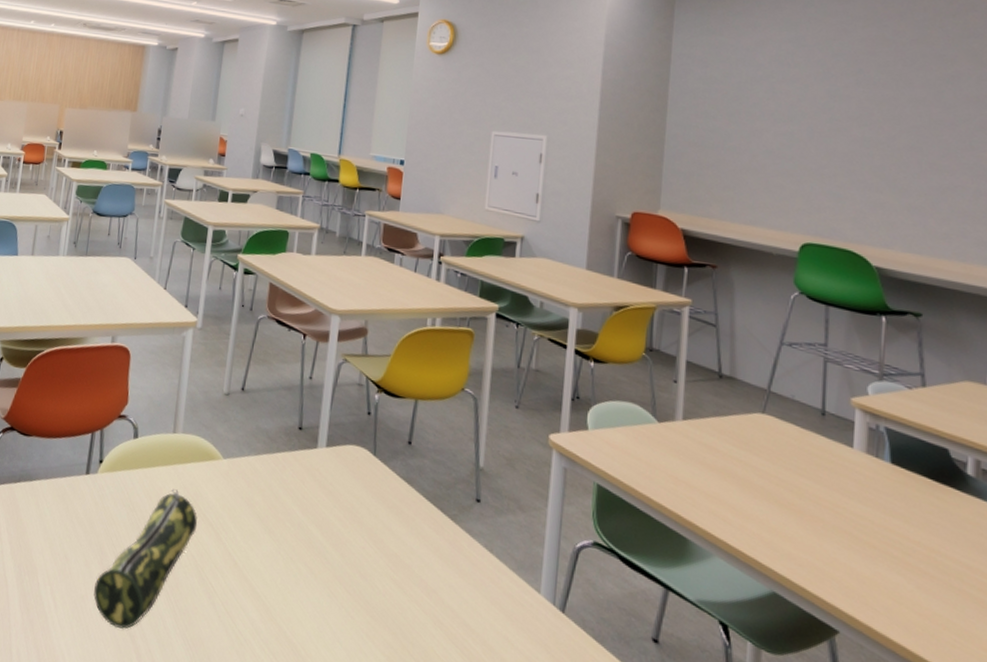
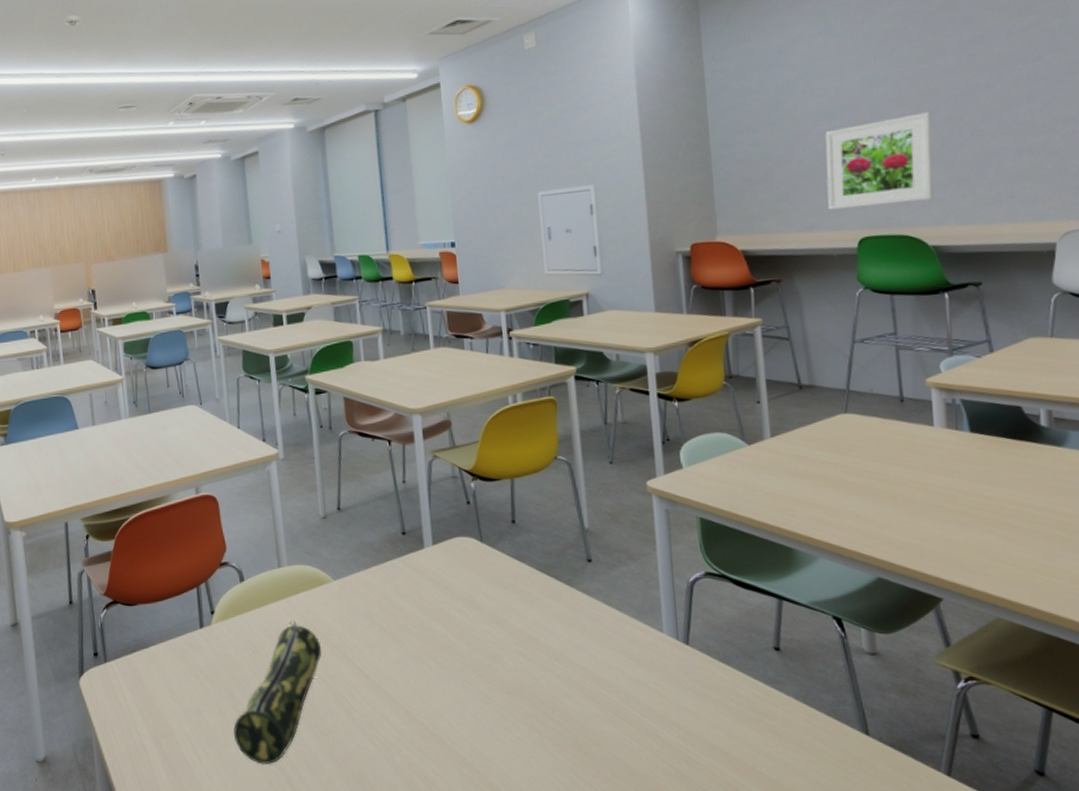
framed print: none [773,133,891,222] -> present [825,112,934,211]

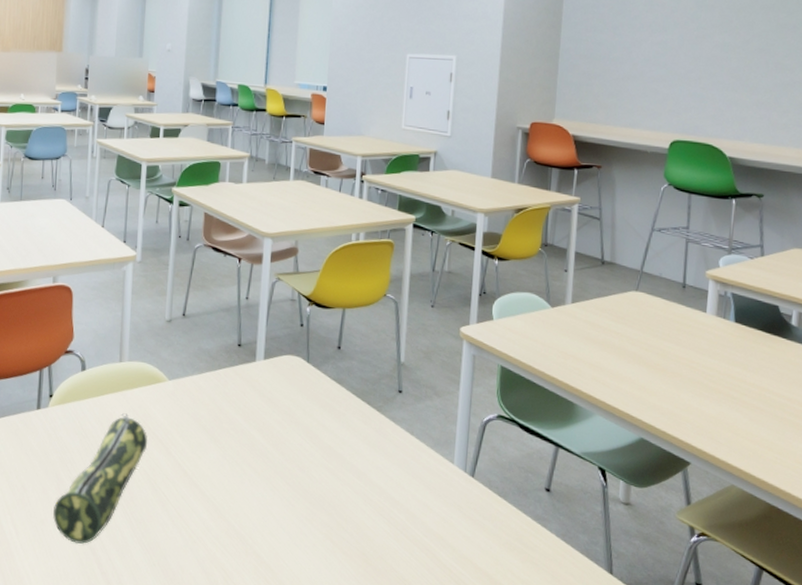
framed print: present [825,112,934,211] -> none [649,40,746,117]

